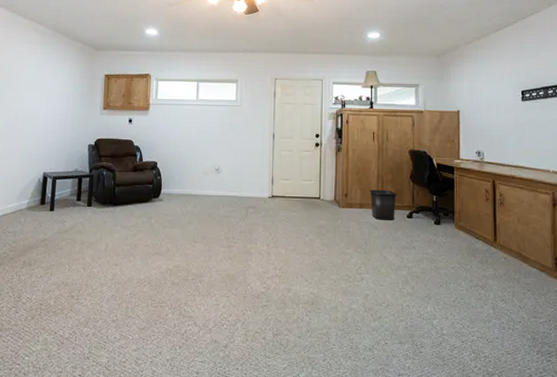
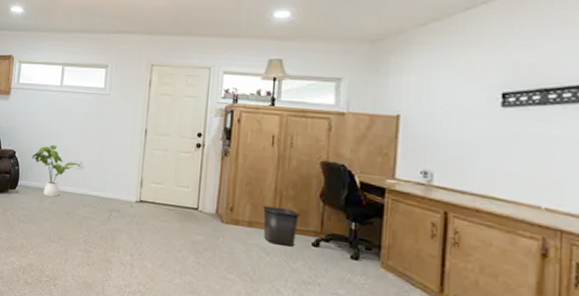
house plant: none [173,153,218,202] -> present [31,144,80,198]

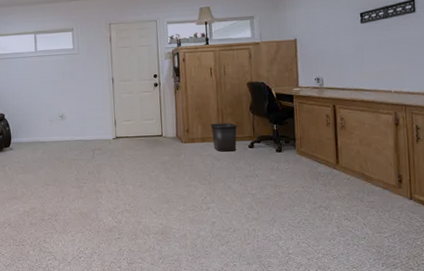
house plant: present [31,144,80,198] -> none [19,103,62,148]

